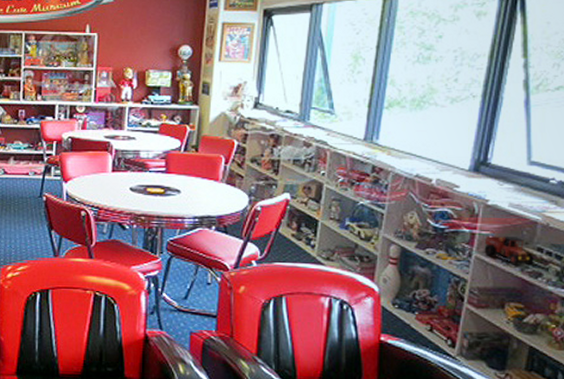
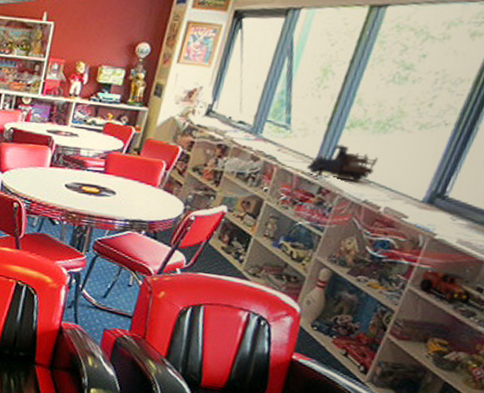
toy truck: none [356,124,420,158] -> present [306,144,378,182]

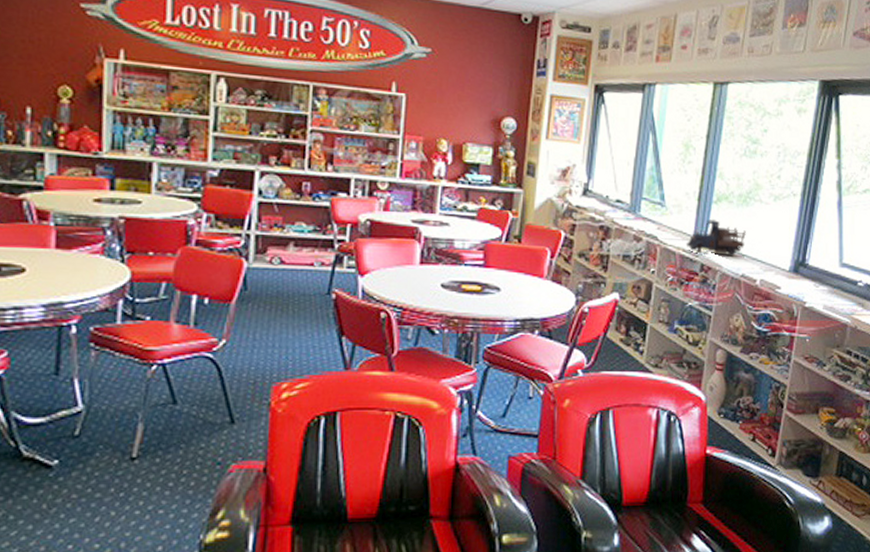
toy truck: present [419,270,471,305] -> none [802,337,844,369]

